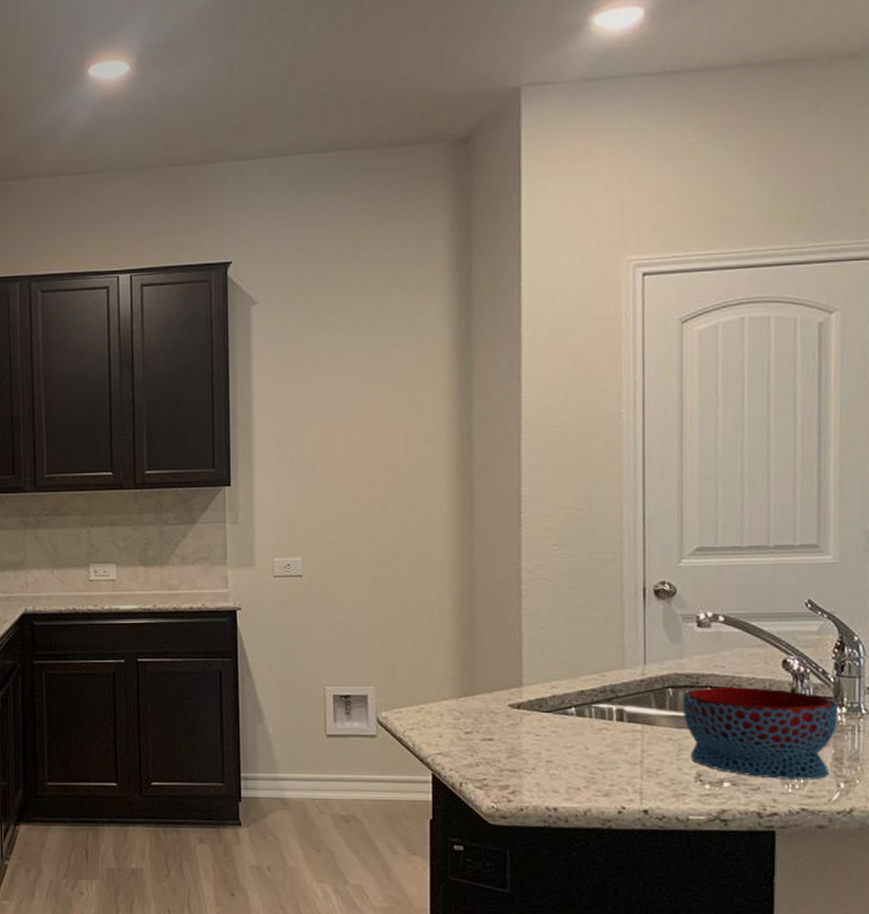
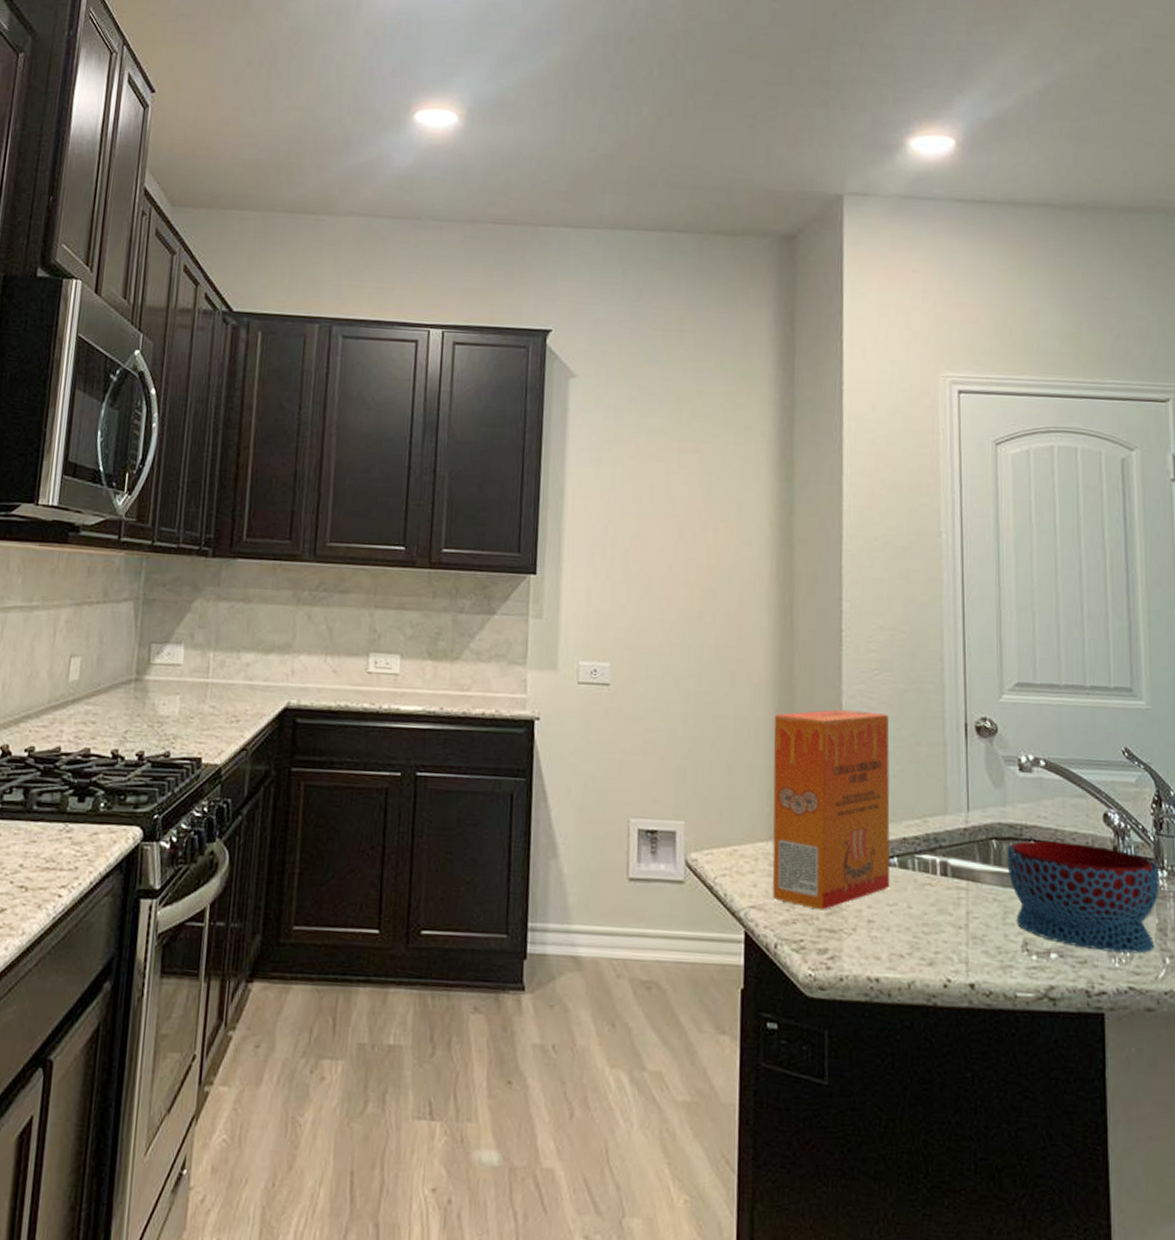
cereal box: none [456,583,568,754] -> present [772,709,890,911]

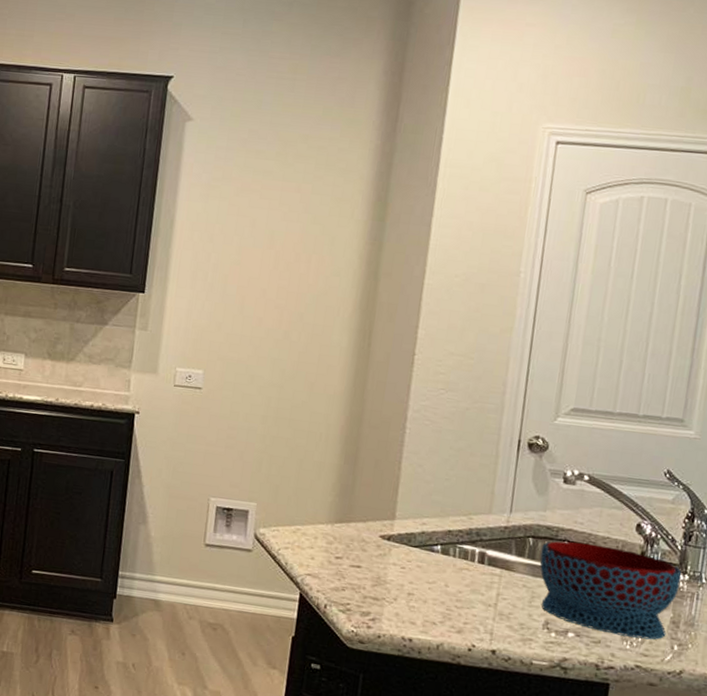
cereal box: present [772,709,890,911] -> none [327,421,449,582]

